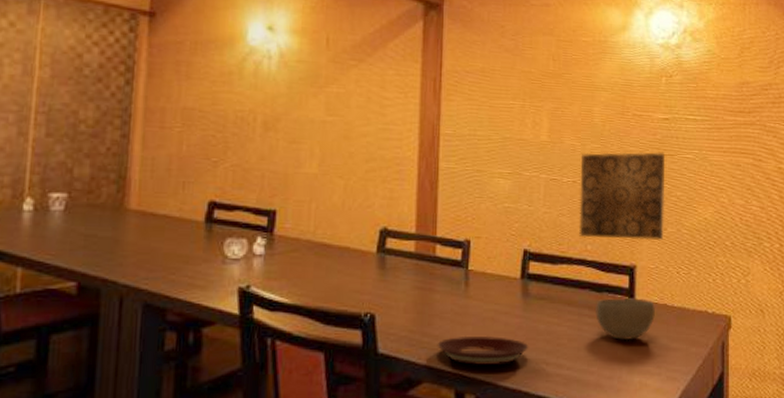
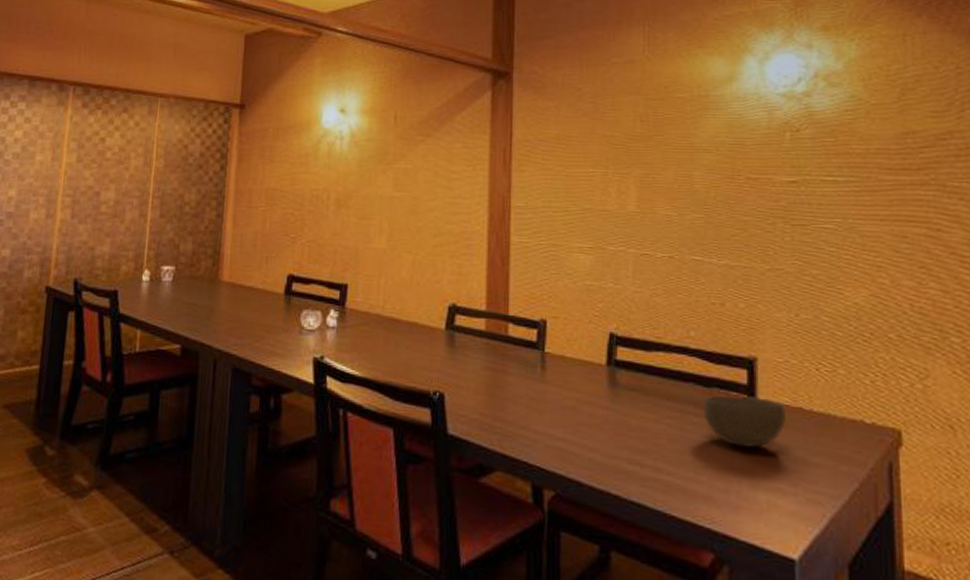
plate: present [437,335,529,366] -> none [511,424,619,462]
wall art: present [579,152,665,241] -> none [678,221,796,330]

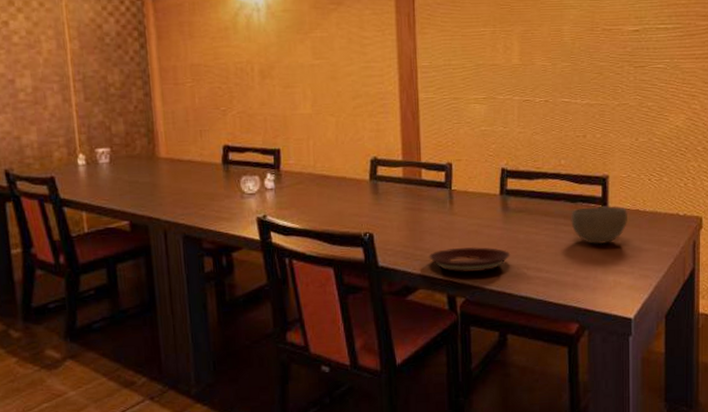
plate: none [511,424,619,462] -> present [428,246,511,273]

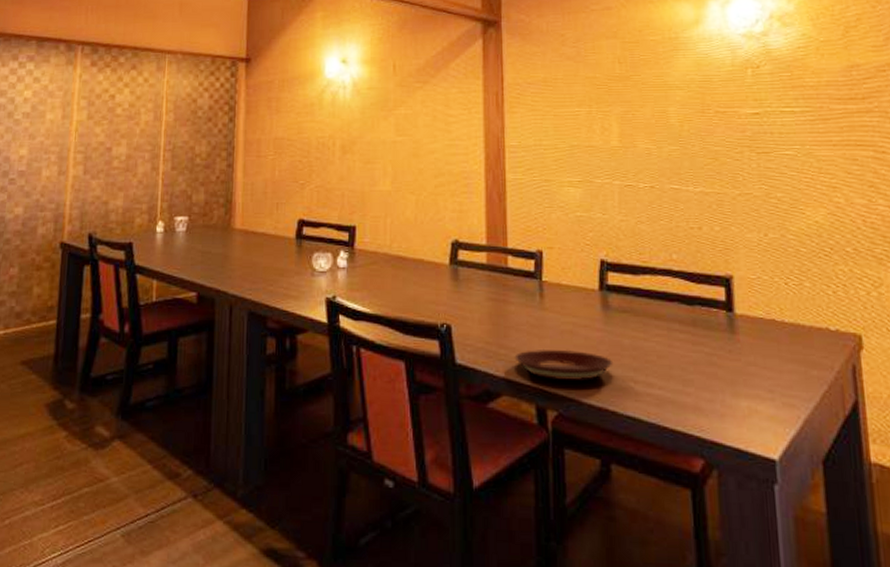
bowl: present [571,206,627,245] -> none [687,312,761,360]

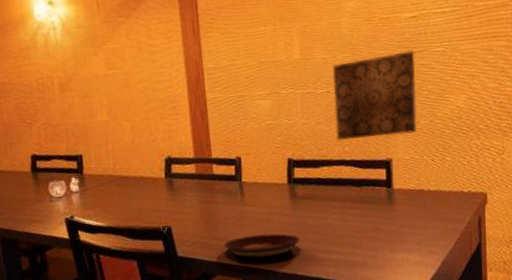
wall art: none [658,149,765,248] -> present [332,49,417,141]

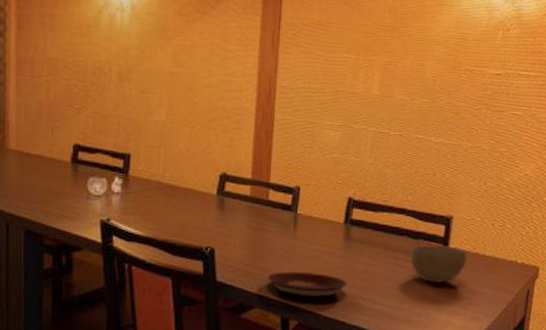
wall art: present [332,49,417,141] -> none [401,107,493,195]
bowl: none [357,187,413,225] -> present [410,245,467,284]

